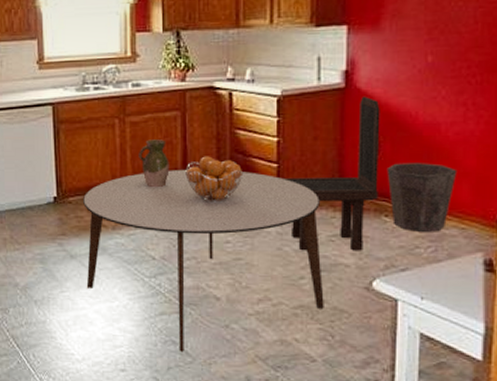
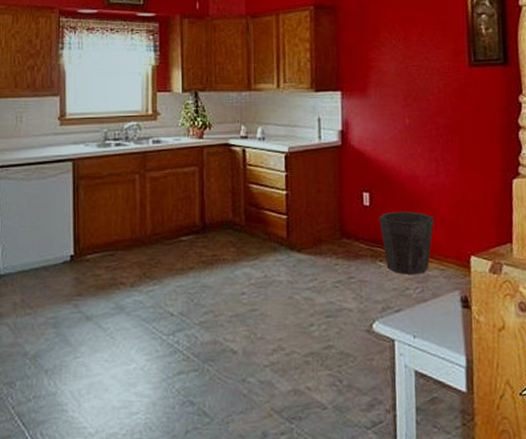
dining table: present [83,170,324,352] -> none [101,223,332,413]
pitcher: present [138,139,170,188] -> none [158,194,188,242]
fruit basket: present [185,156,244,203] -> none [203,209,257,255]
dining chair: present [283,96,380,251] -> none [292,153,373,298]

